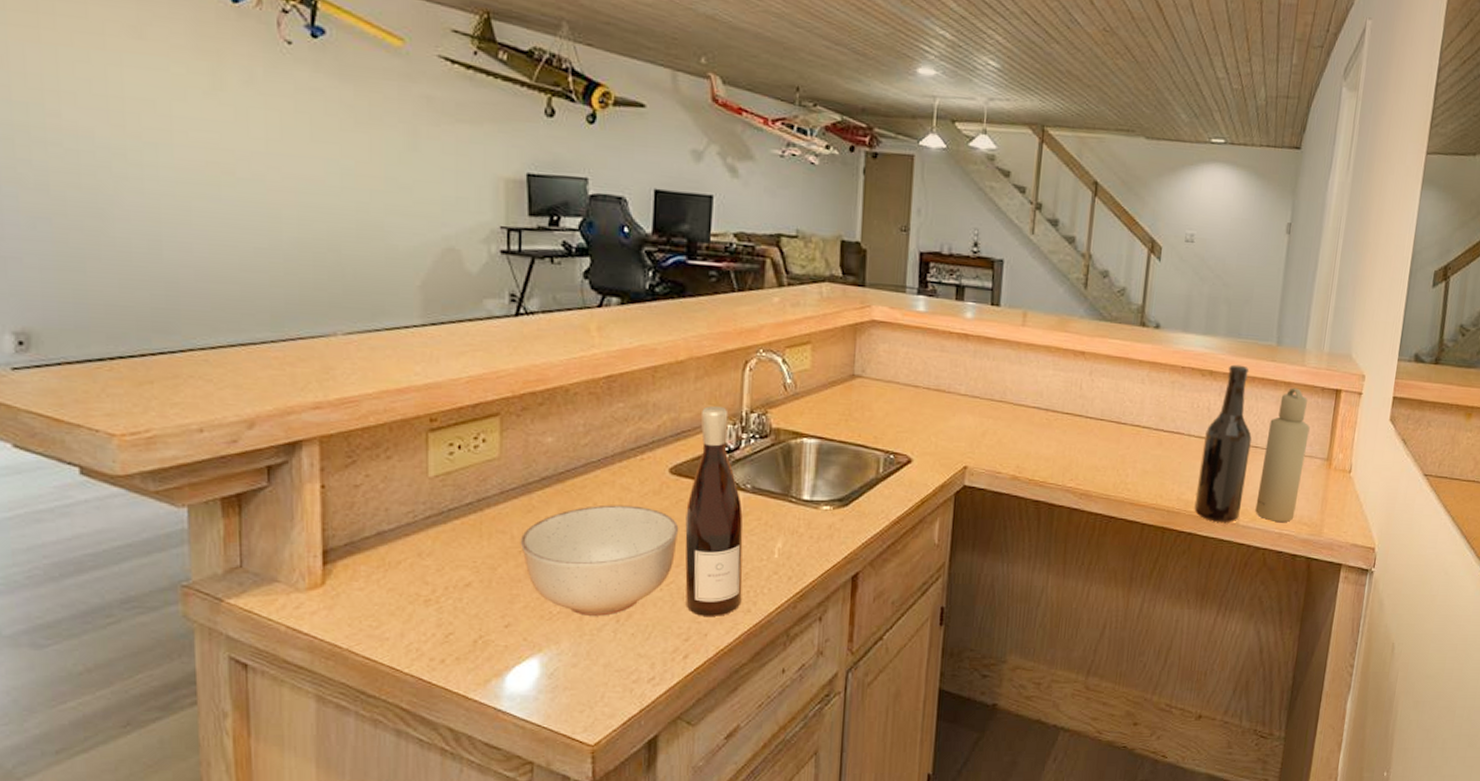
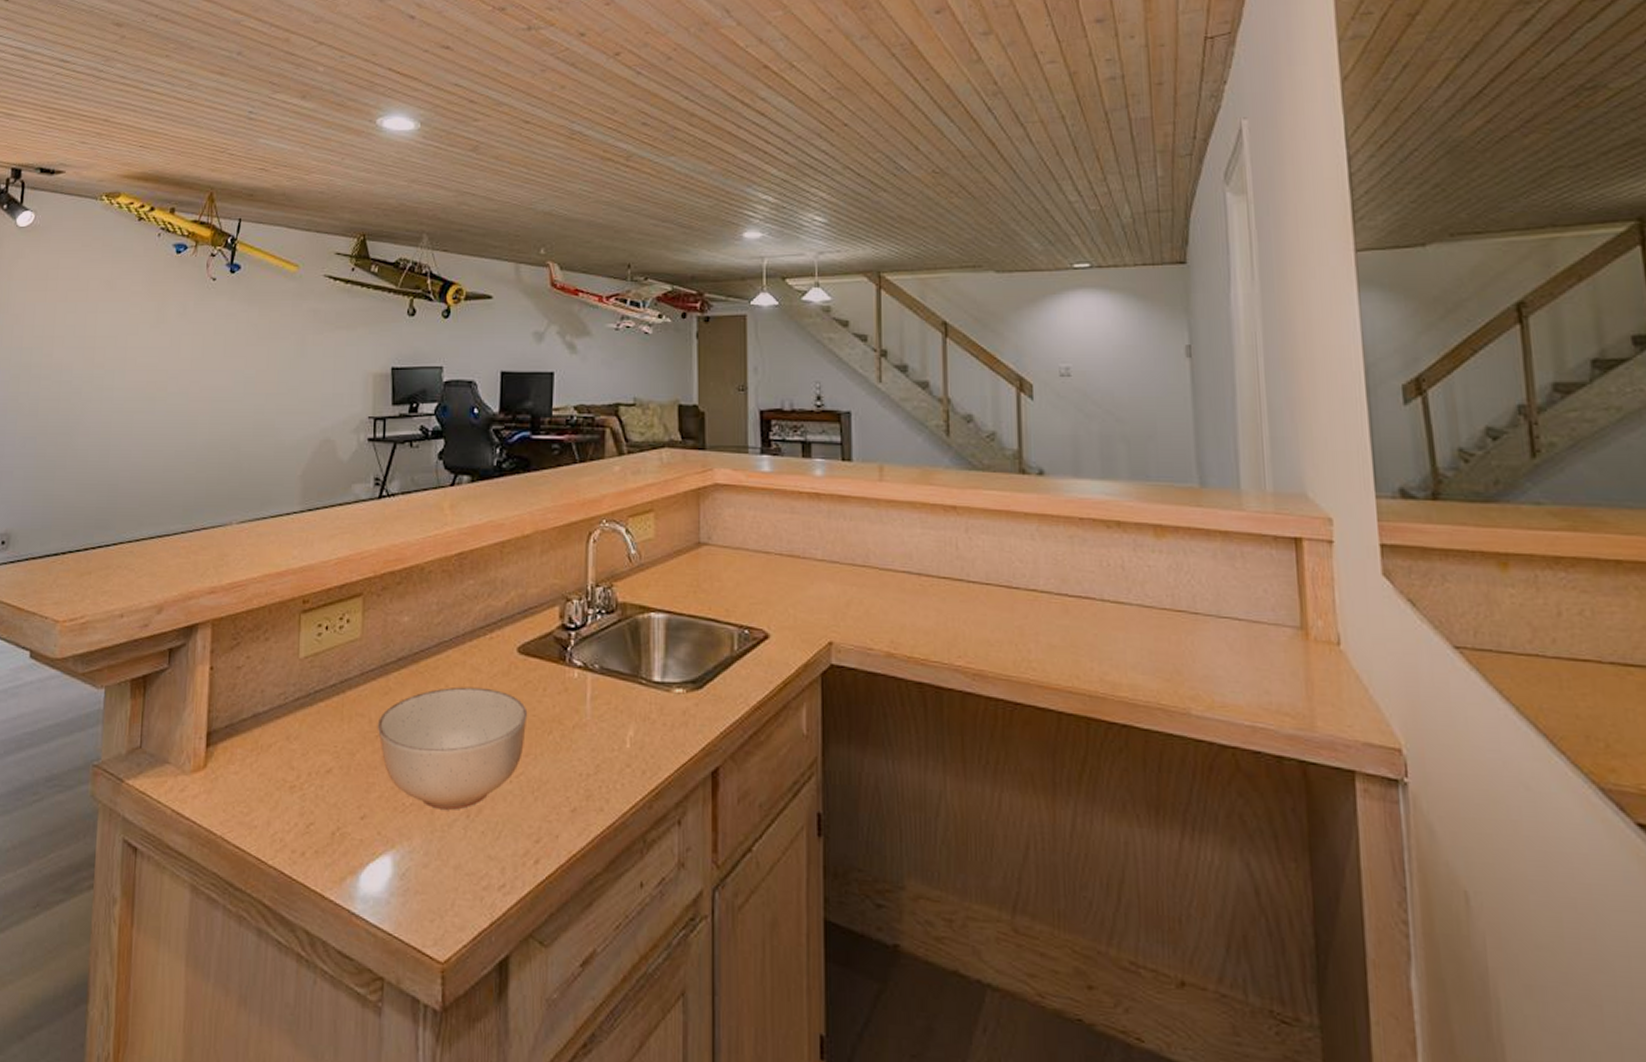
bottle: present [685,405,743,616] -> none [534,580,594,815]
bottle: present [1194,364,1252,524] -> none [1123,512,1190,713]
bottle: present [1255,387,1310,522] -> none [1209,537,1269,711]

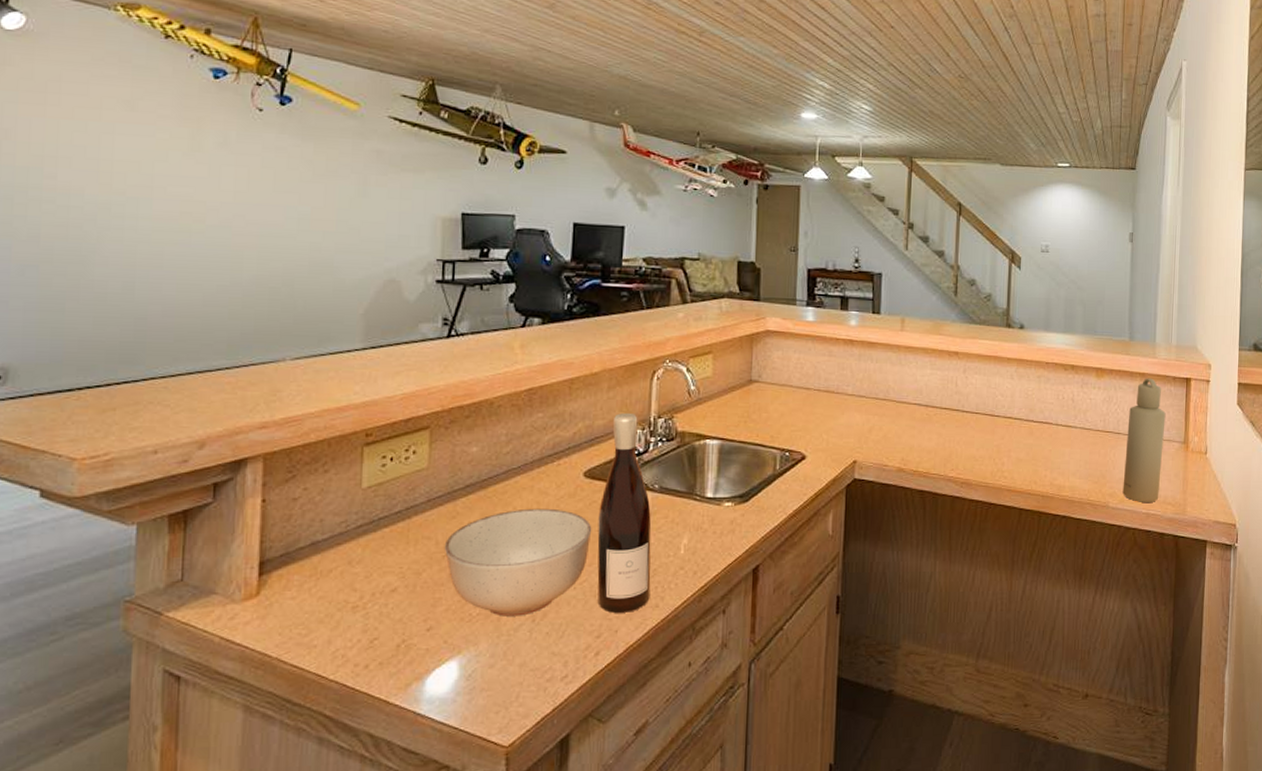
bottle: none [534,580,594,815] -> present [597,412,652,613]
bottle: none [1209,537,1269,711] -> present [1122,378,1166,502]

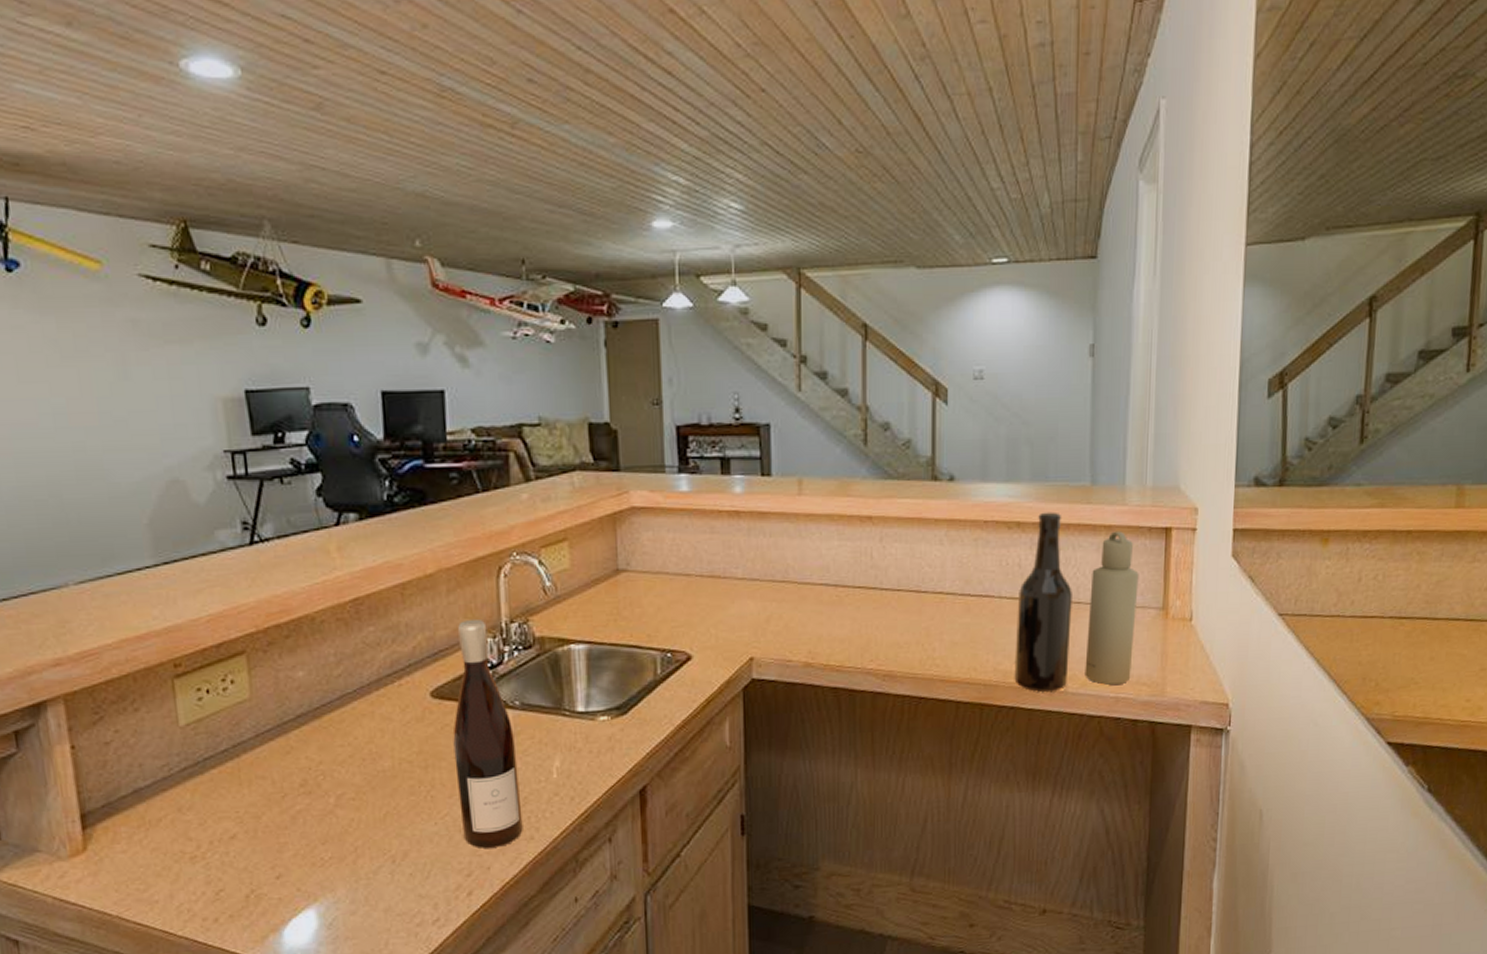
bowl: present [444,508,592,616] -> none [281,735,448,859]
bottle: none [1066,359,1114,506] -> present [1014,511,1072,693]

